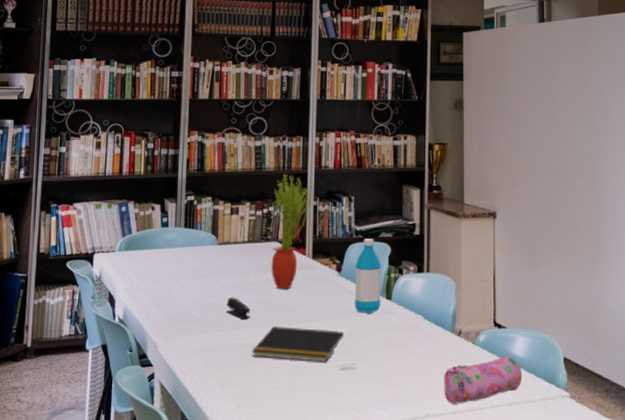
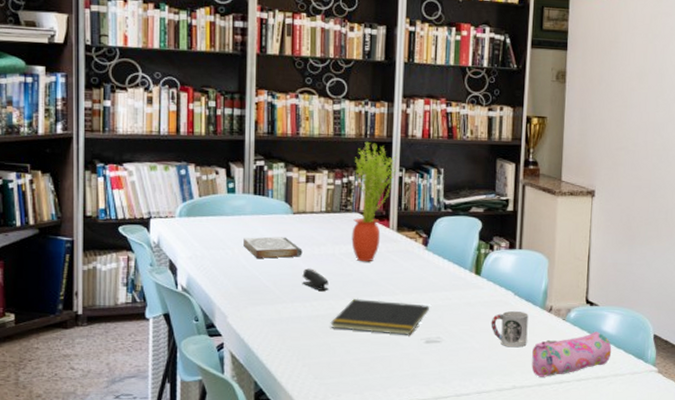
book: none [174,267,227,288] -> present [243,236,303,258]
water bottle: present [354,239,382,314] -> none [441,213,471,288]
cup: none [402,336,439,373] -> present [490,311,528,348]

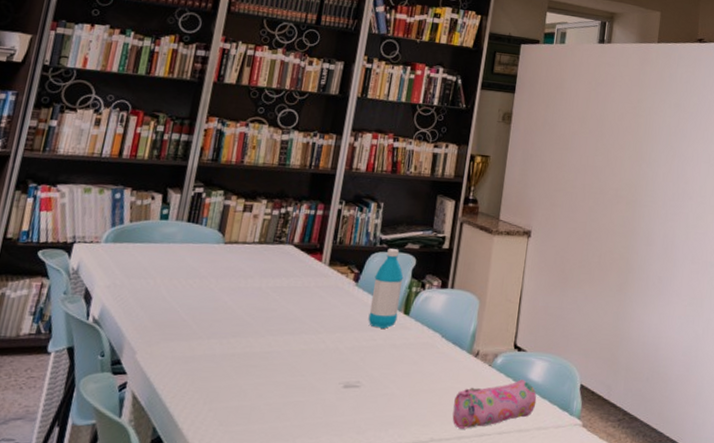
book: present [243,236,303,258] -> none [167,267,229,290]
stapler: present [302,268,329,291] -> none [222,302,251,327]
notepad: present [330,298,429,335] -> none [245,336,352,378]
potted plant: present [351,141,397,262] -> none [280,172,339,298]
water bottle: none [441,213,471,288] -> present [368,248,404,329]
cup: present [490,311,528,348] -> none [414,355,454,395]

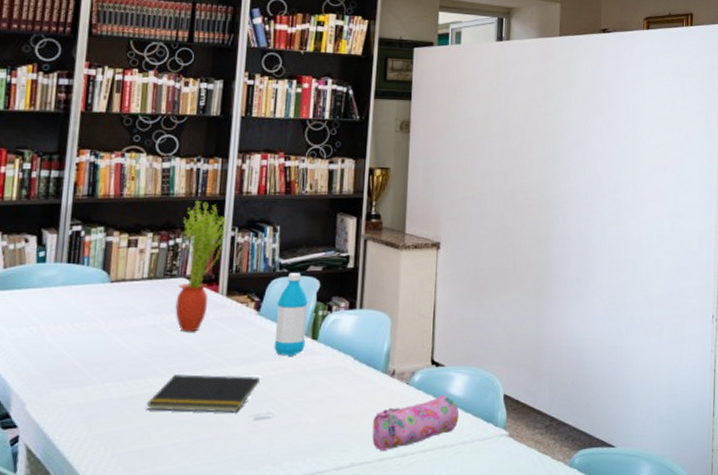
notepad: none [245,336,352,378] -> present [146,373,260,413]
potted plant: none [280,172,339,298] -> present [175,200,230,332]

